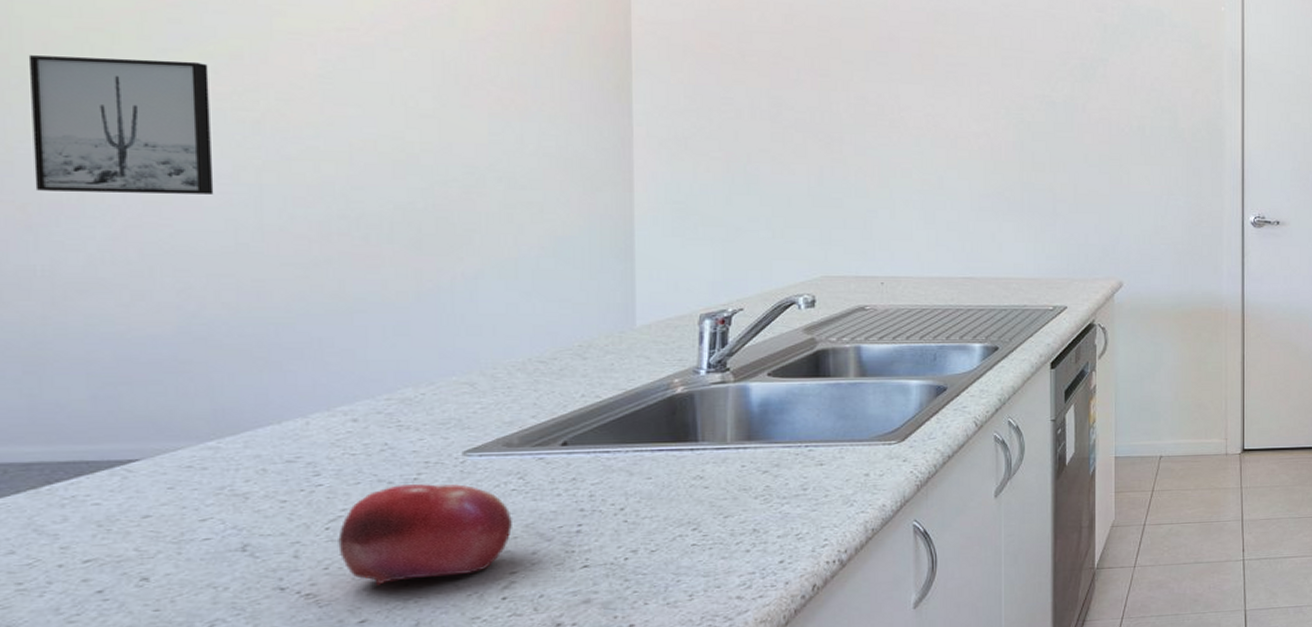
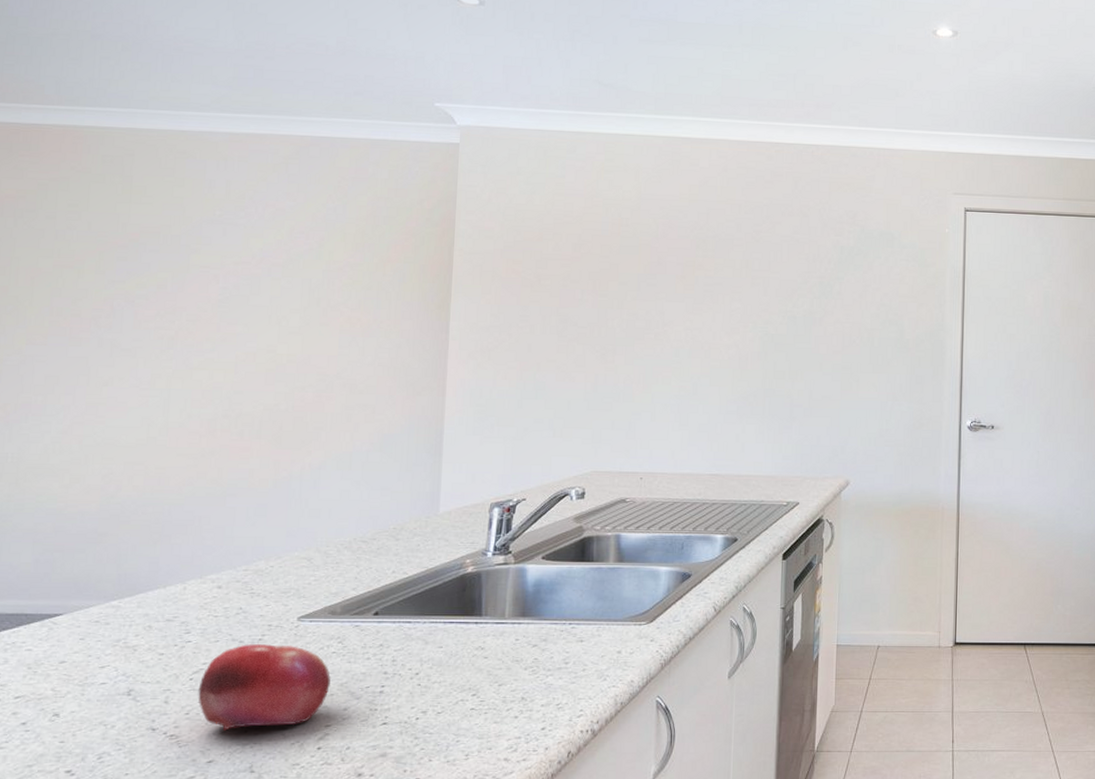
wall art: present [28,55,214,194] -> none [14,287,142,397]

